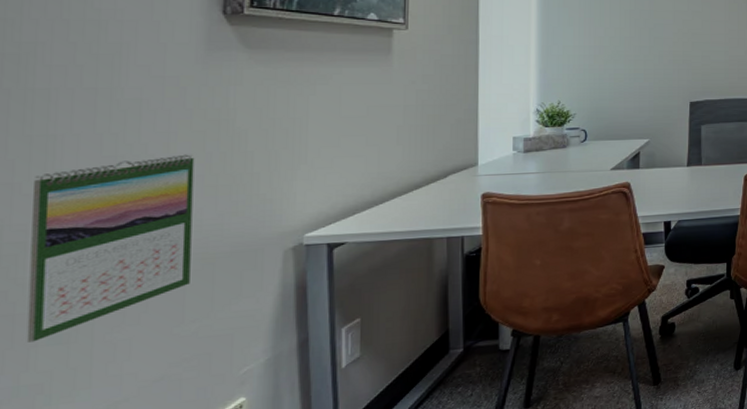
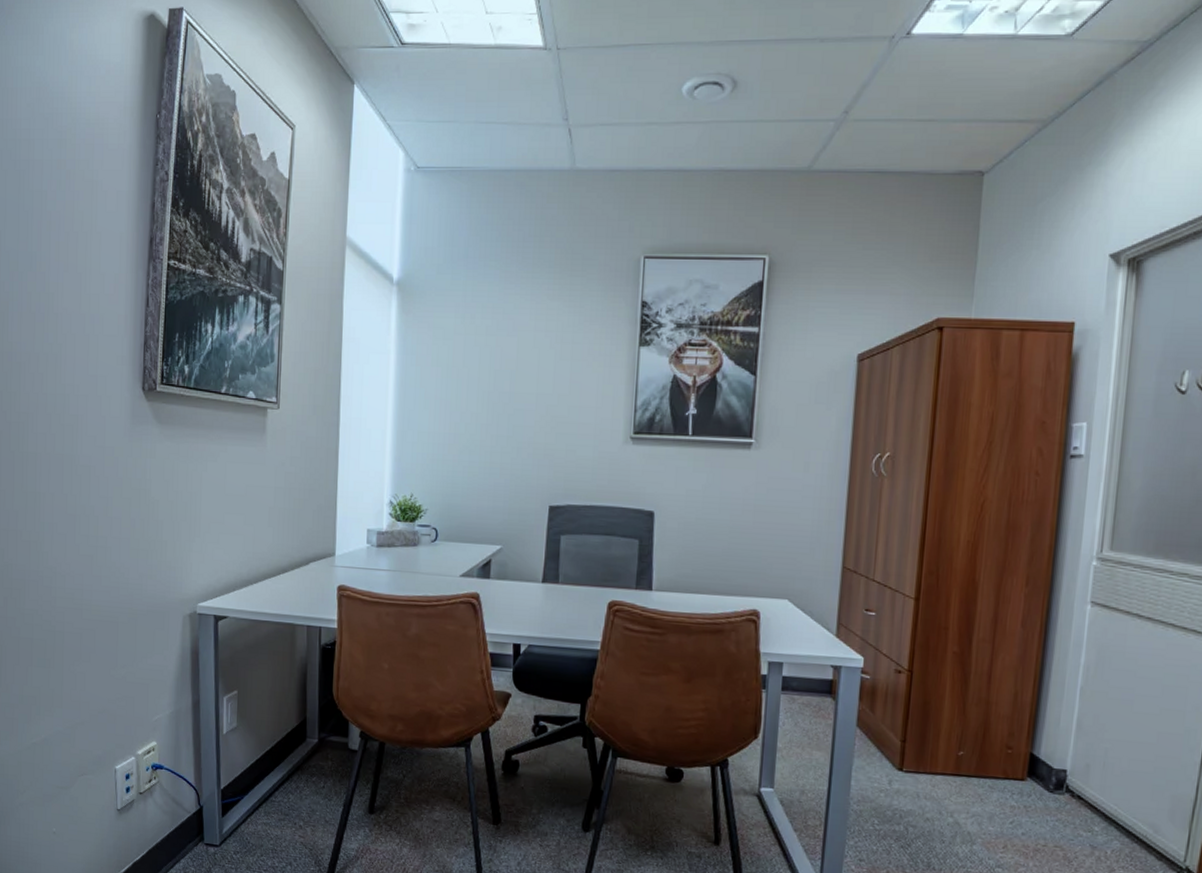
calendar: present [26,154,195,343] -> none [26,518,124,662]

